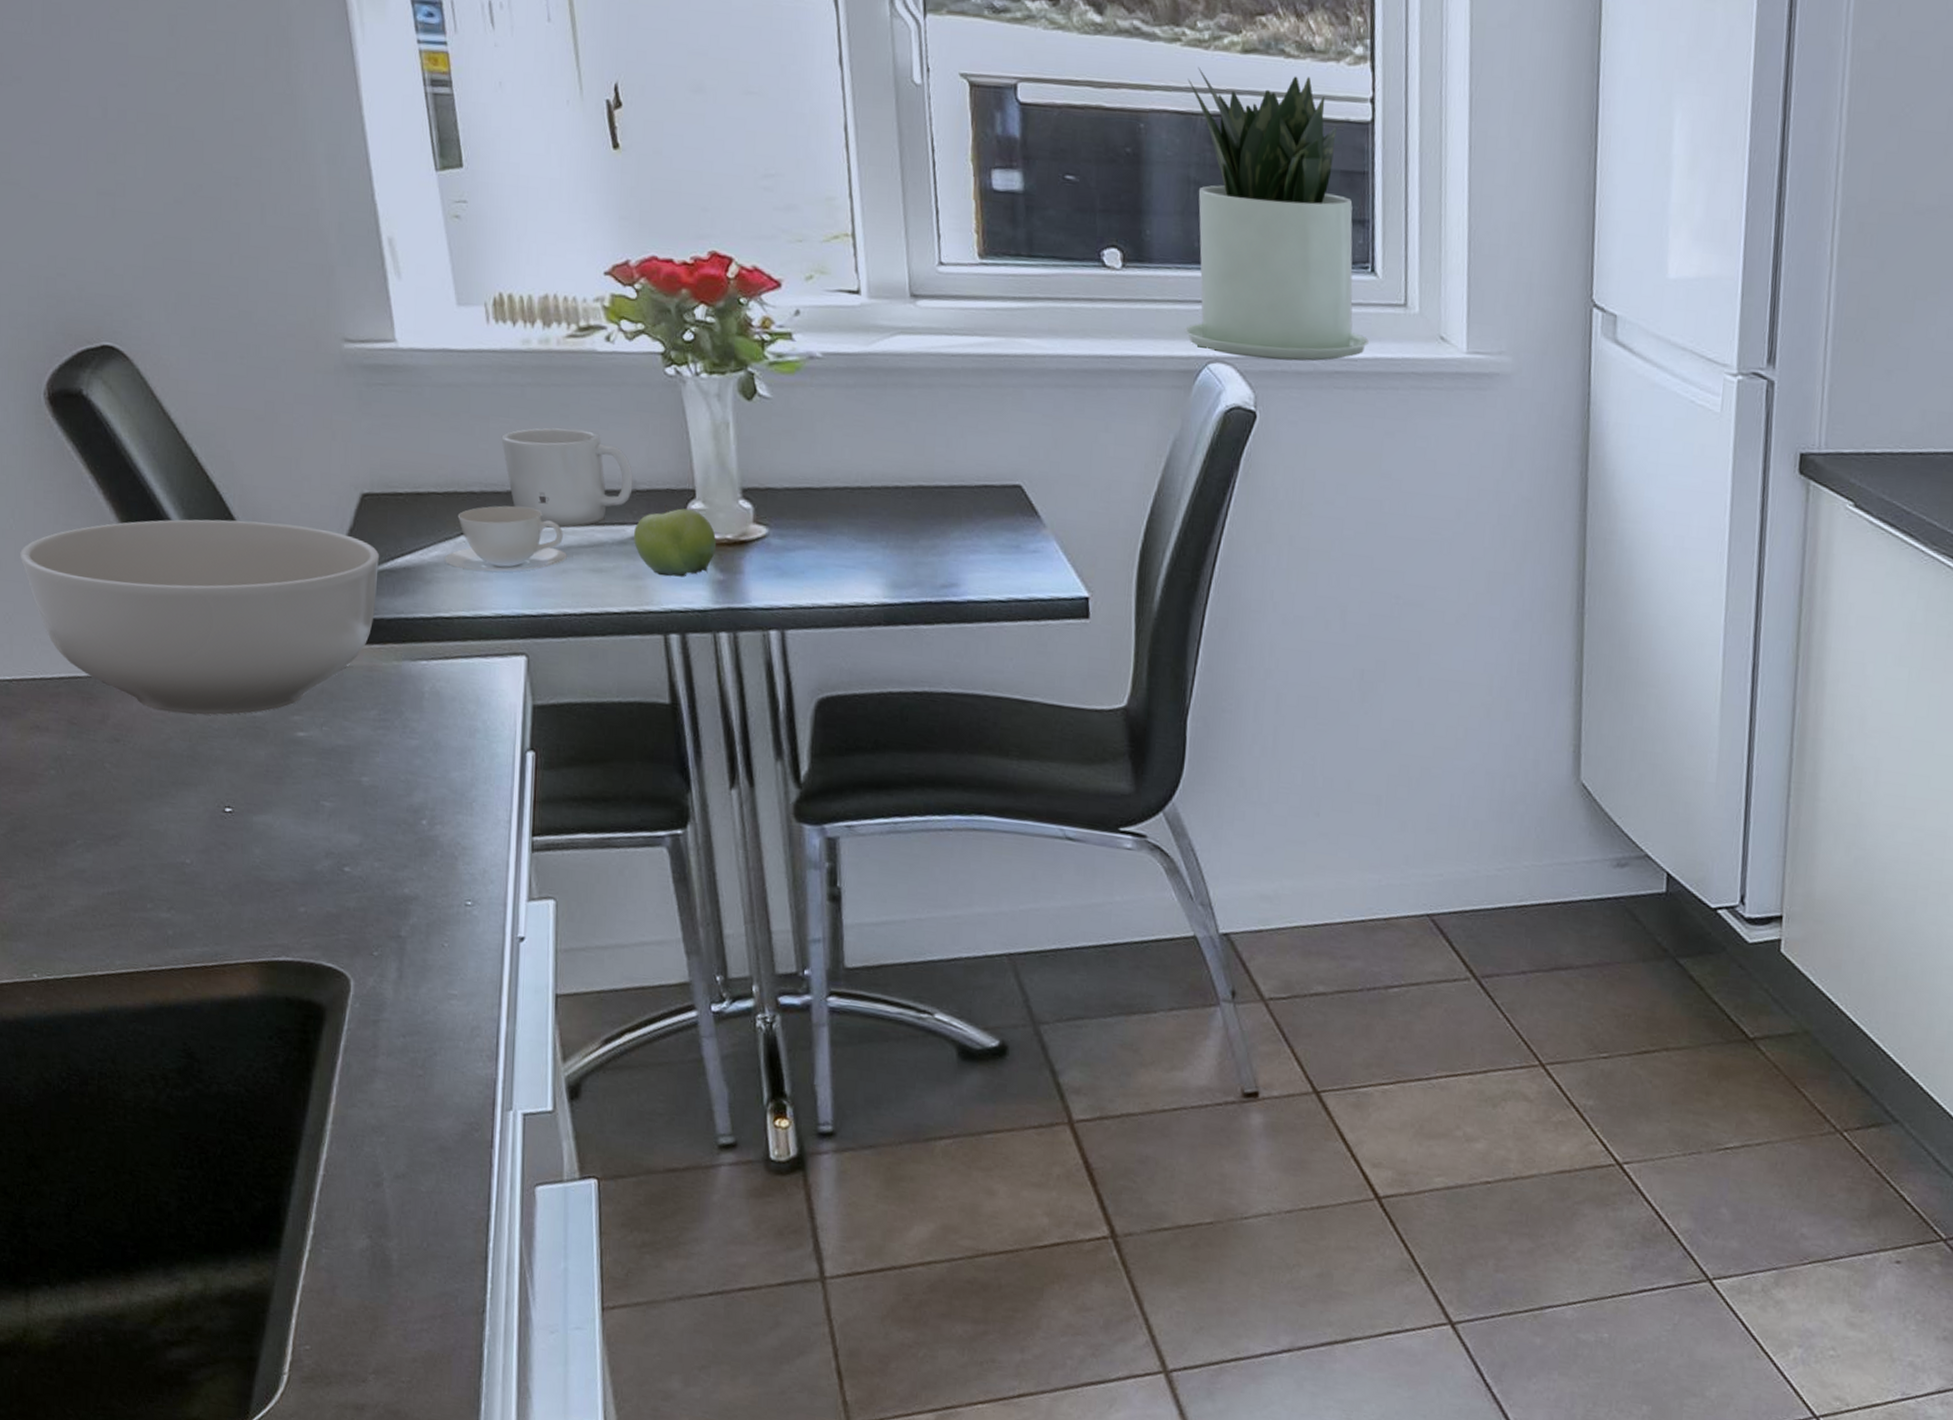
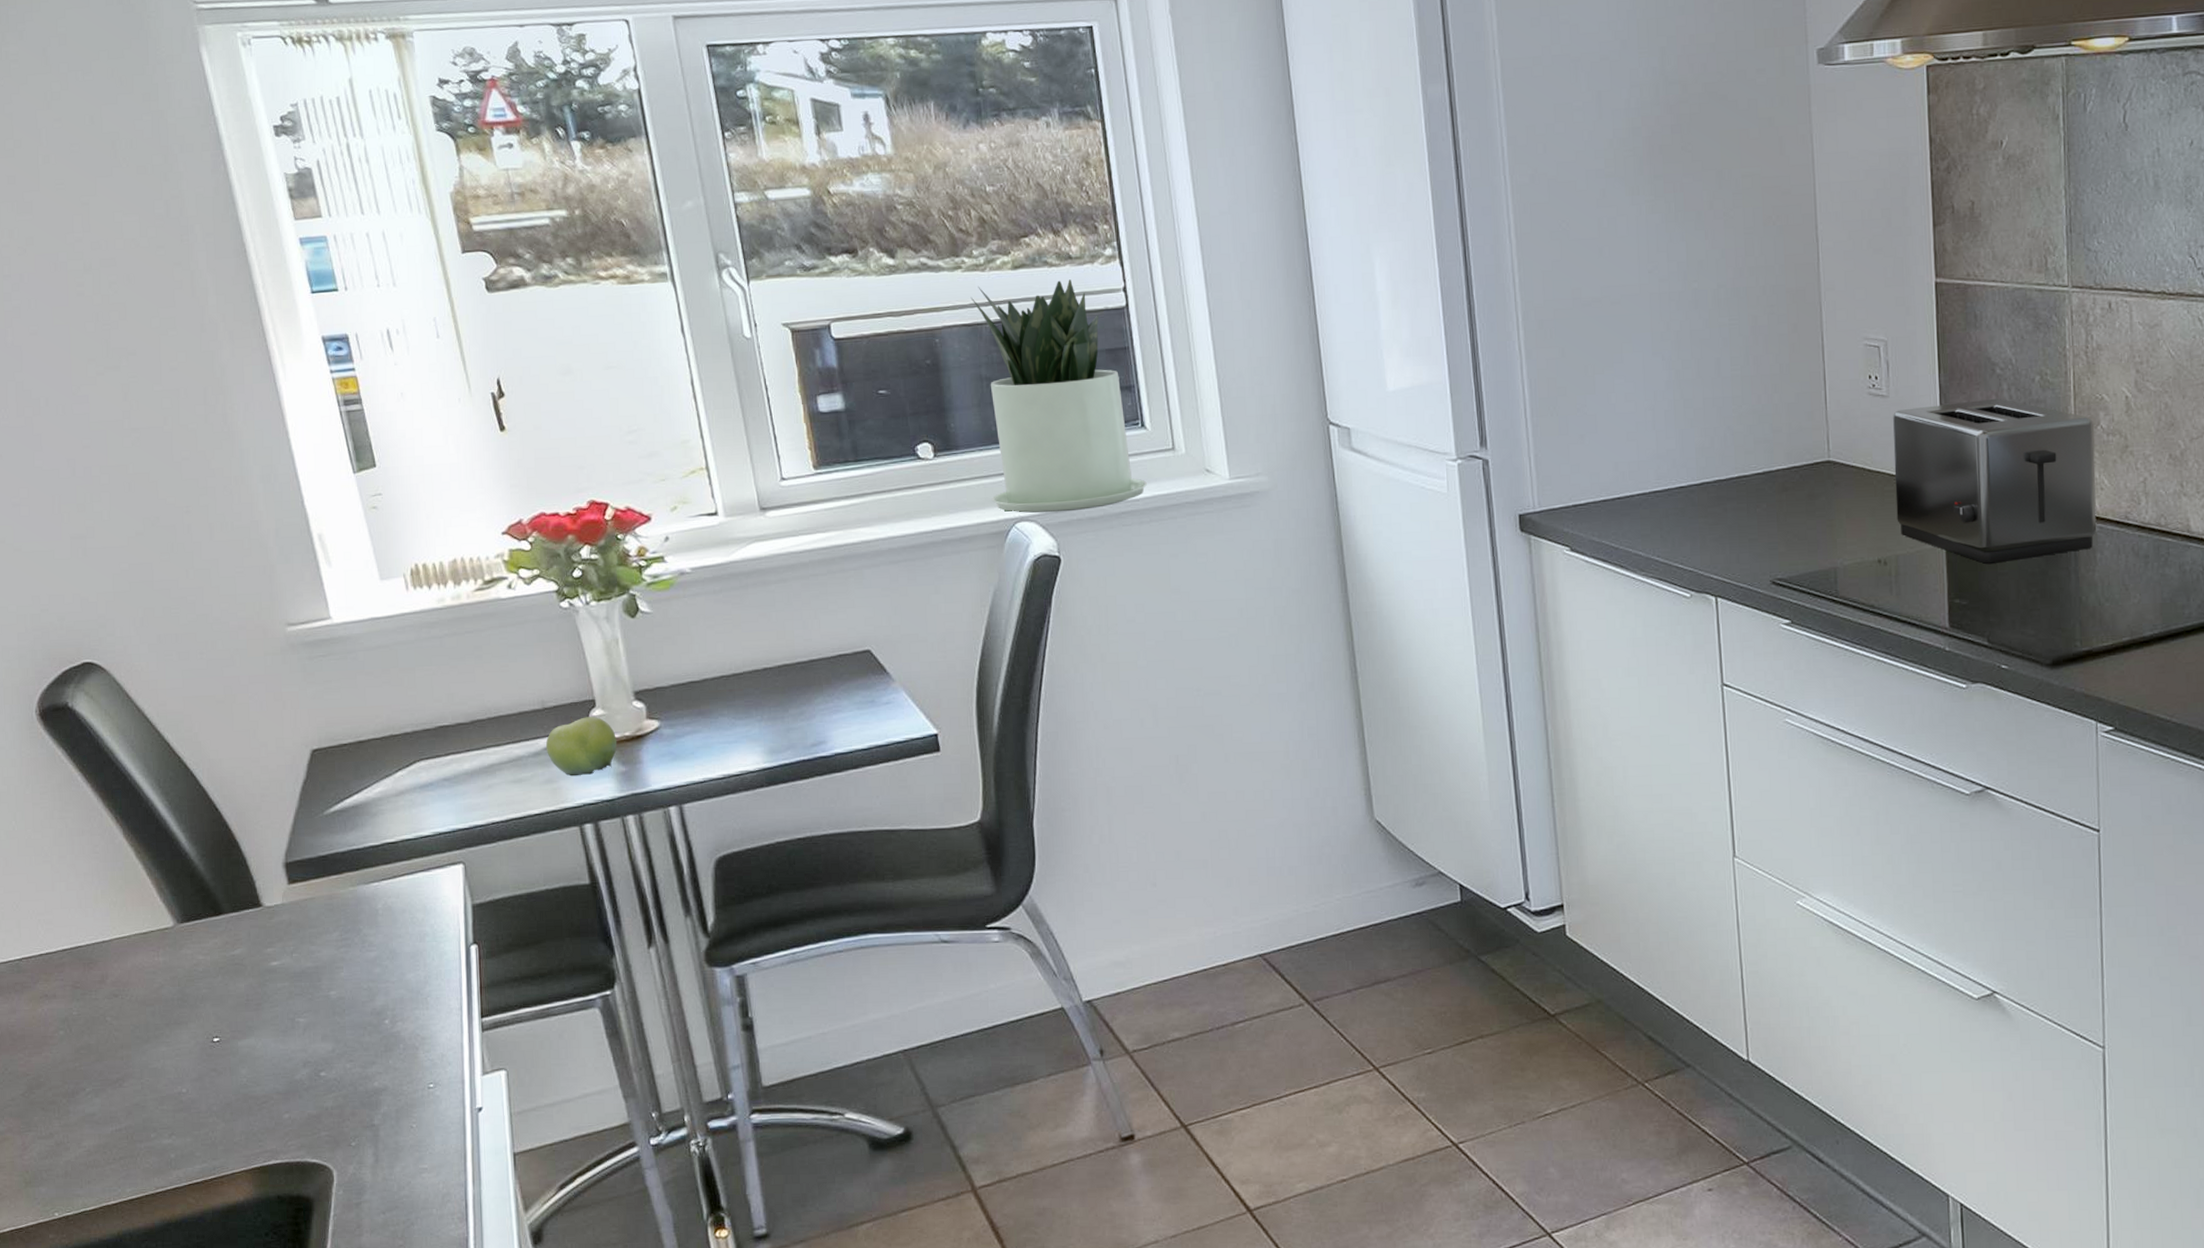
bowl: present [19,519,380,716] -> none [22,785,331,964]
teacup: present [445,505,567,573] -> none [387,737,491,799]
mug: present [501,427,633,528] -> none [426,665,542,752]

